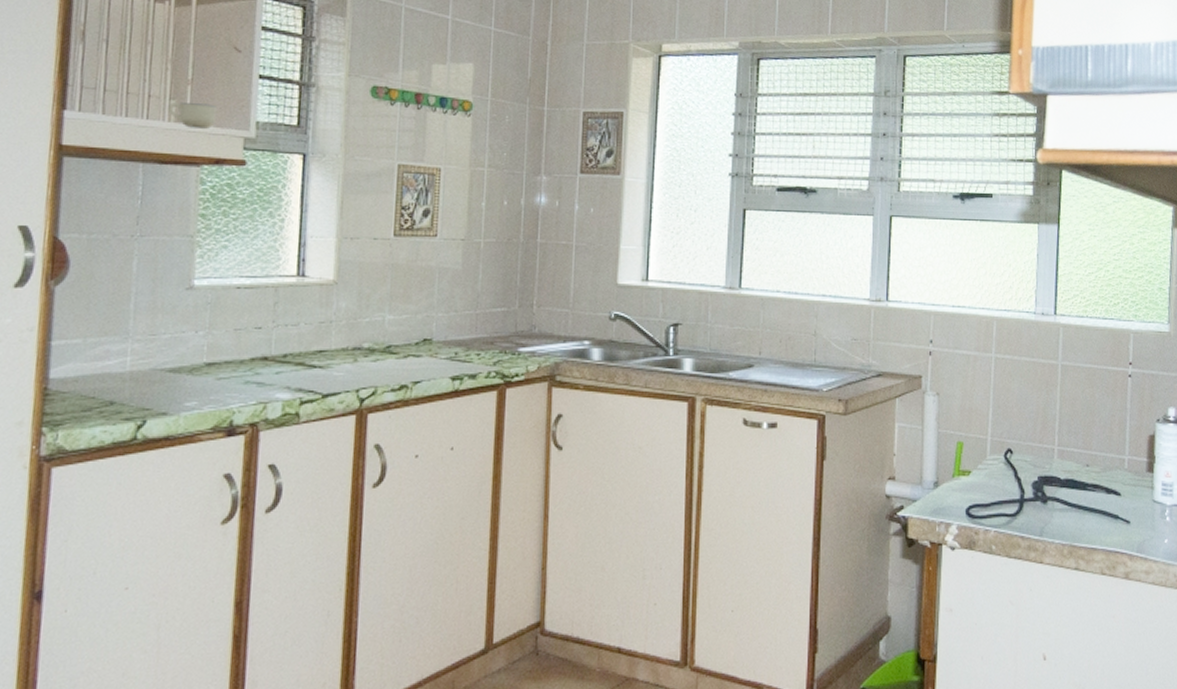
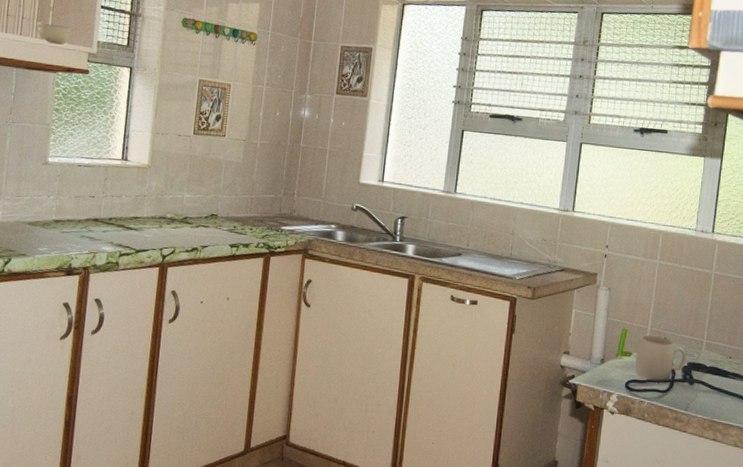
mug: none [976,446,1036,504] -> present [635,334,687,382]

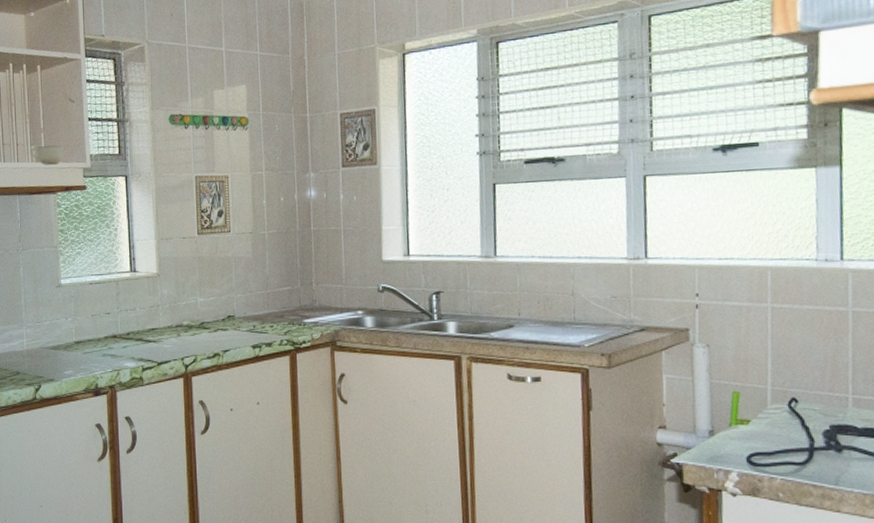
mug: present [635,334,687,382] -> none [755,395,827,452]

